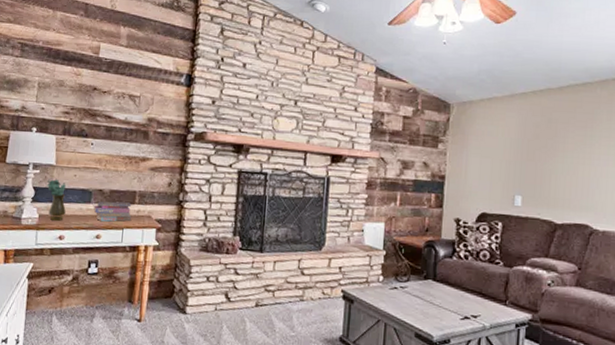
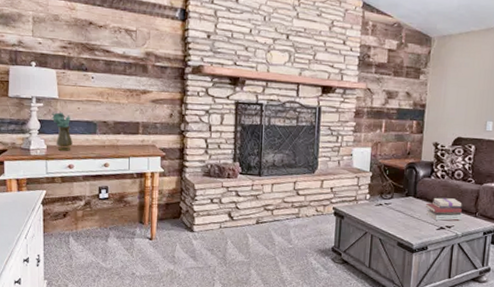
books: present [93,201,132,222] -> none [99,132,137,152]
books: none [446,281,490,310] -> present [425,197,463,221]

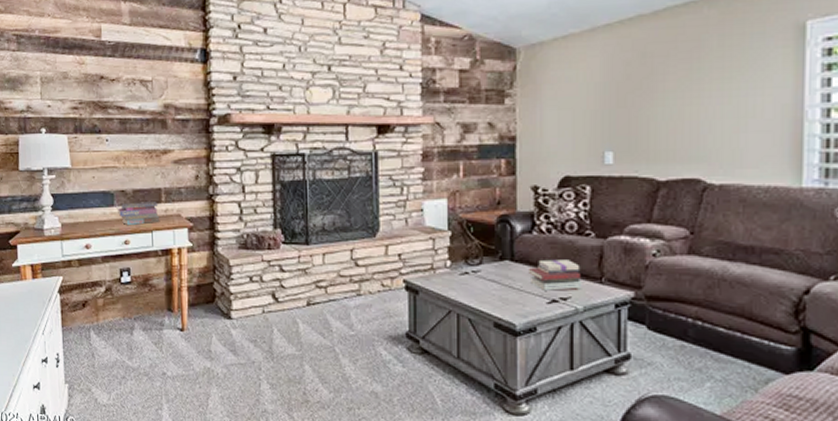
vase: present [51,111,72,152] -> none [64,182,89,230]
books: none [99,132,137,152] -> present [118,202,160,226]

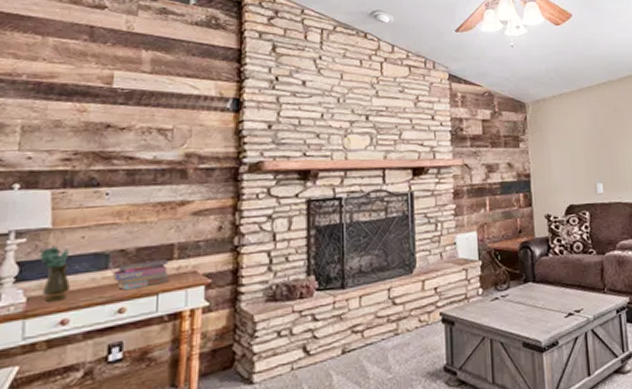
vase: none [64,182,89,230] -> present [38,245,70,303]
books: present [528,259,582,291] -> none [547,276,591,306]

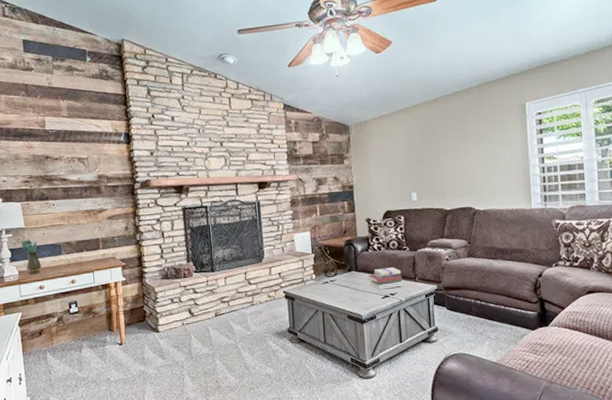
books: present [113,259,170,291] -> none [65,249,100,269]
books: none [547,276,591,306] -> present [367,267,404,290]

